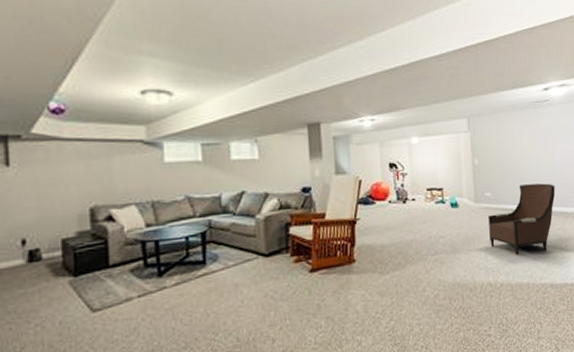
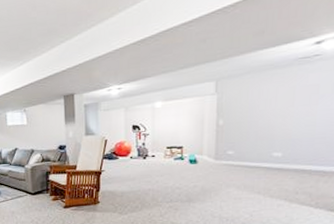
armchair: present [488,183,556,255] -> none [227,142,313,208]

